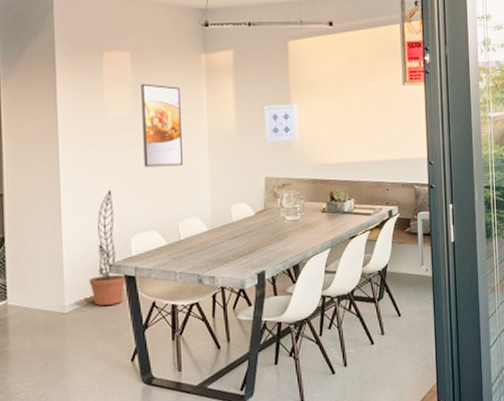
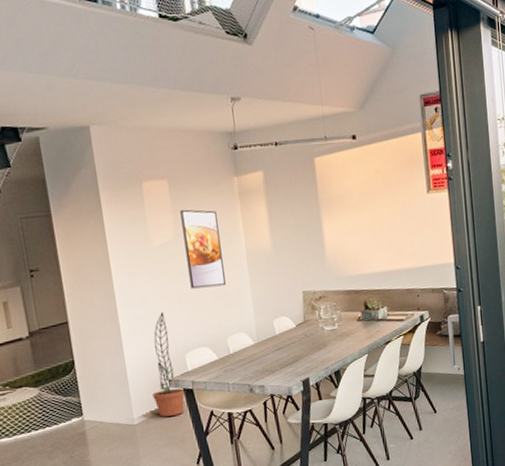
wall art: present [265,103,299,142] -> none [297,219,331,258]

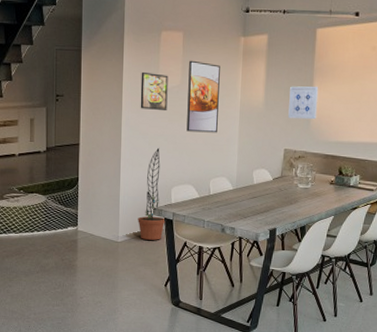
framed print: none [127,229,165,272] -> present [140,71,168,111]
wall art: none [297,219,331,258] -> present [288,86,319,120]

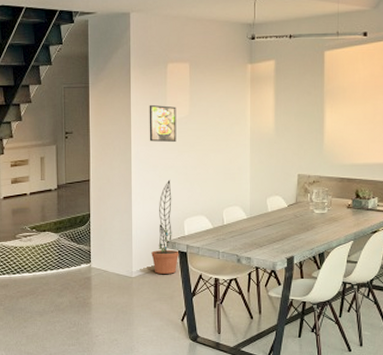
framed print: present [186,60,220,133] -> none [197,90,228,162]
wall art: present [288,86,319,120] -> none [300,109,330,143]

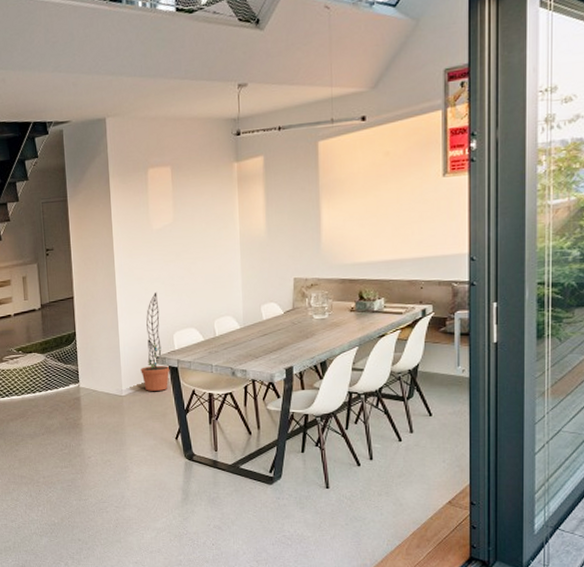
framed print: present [149,104,176,143] -> none [130,213,161,253]

